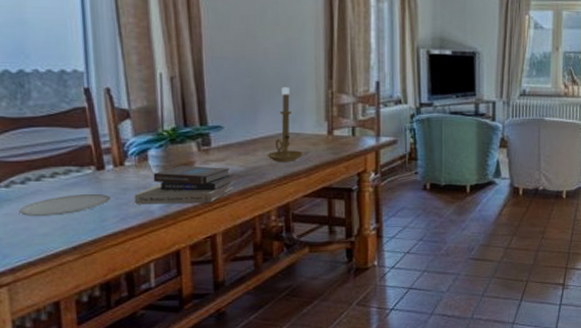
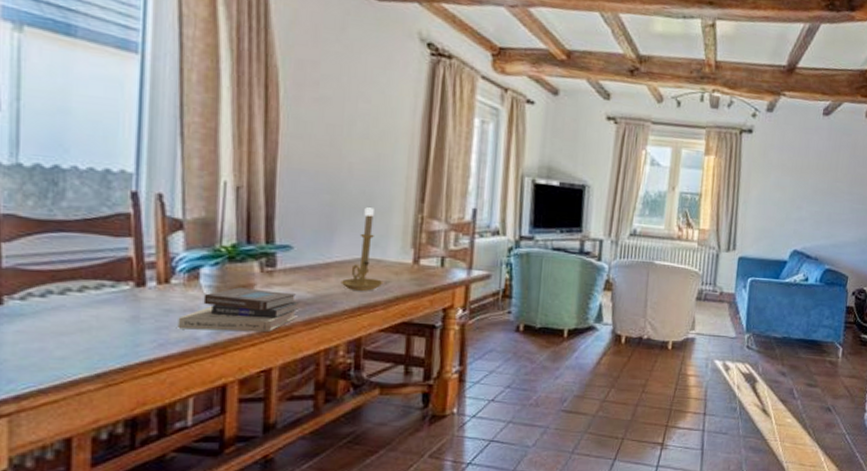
plate: present [18,193,111,216] -> none [33,312,149,337]

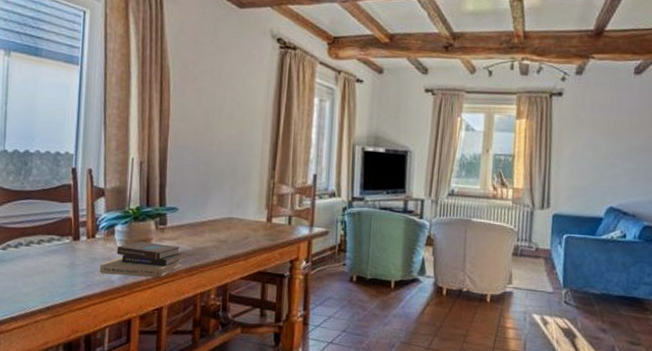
candle holder: present [340,207,383,291] -> none [212,175,244,245]

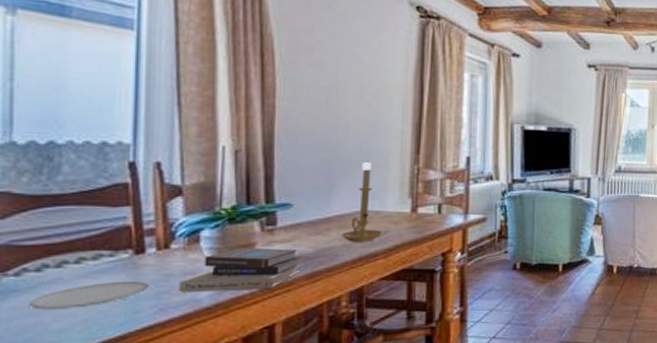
plate: none [10,260,81,278] -> present [28,280,149,309]
candle holder: none [212,175,244,245] -> present [341,162,383,242]

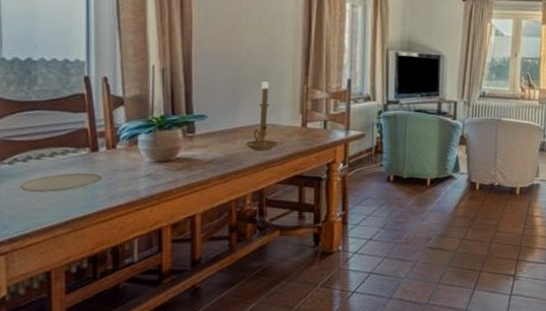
books: present [178,247,300,293] -> none [123,150,213,186]

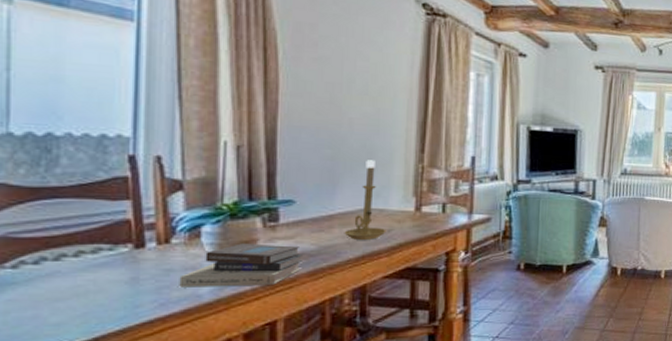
plate: present [19,172,102,192] -> none [26,275,149,302]
books: none [123,150,213,186] -> present [179,243,302,288]

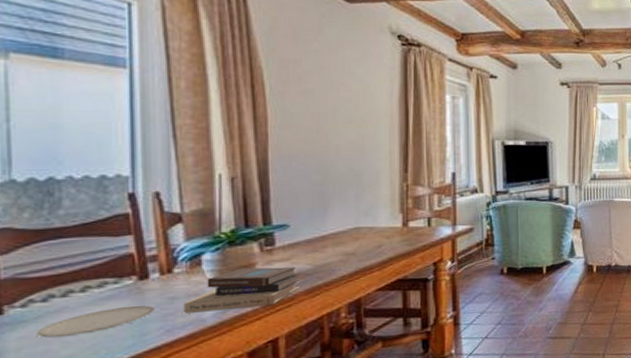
plate: none [26,275,149,302] -> present [36,305,155,338]
candle holder: present [344,160,387,240] -> none [337,182,377,257]

